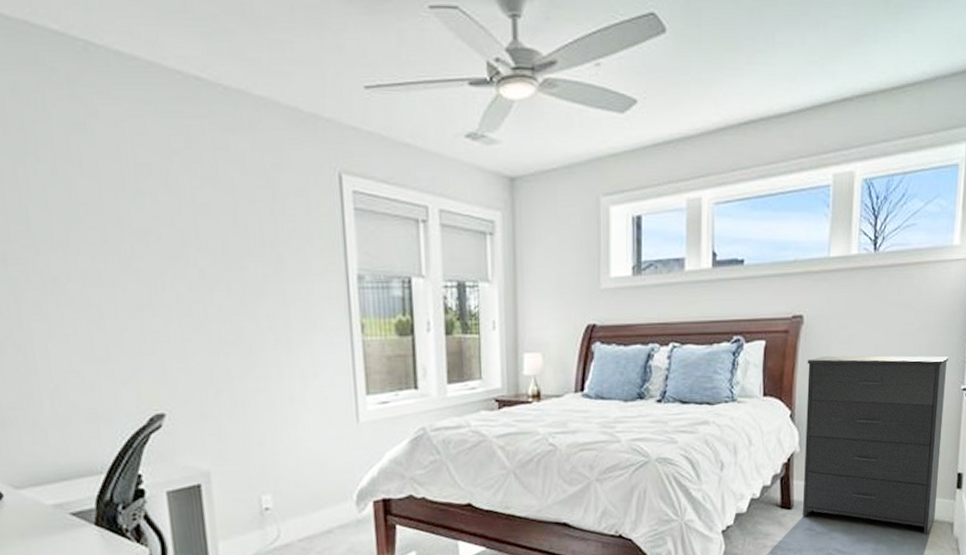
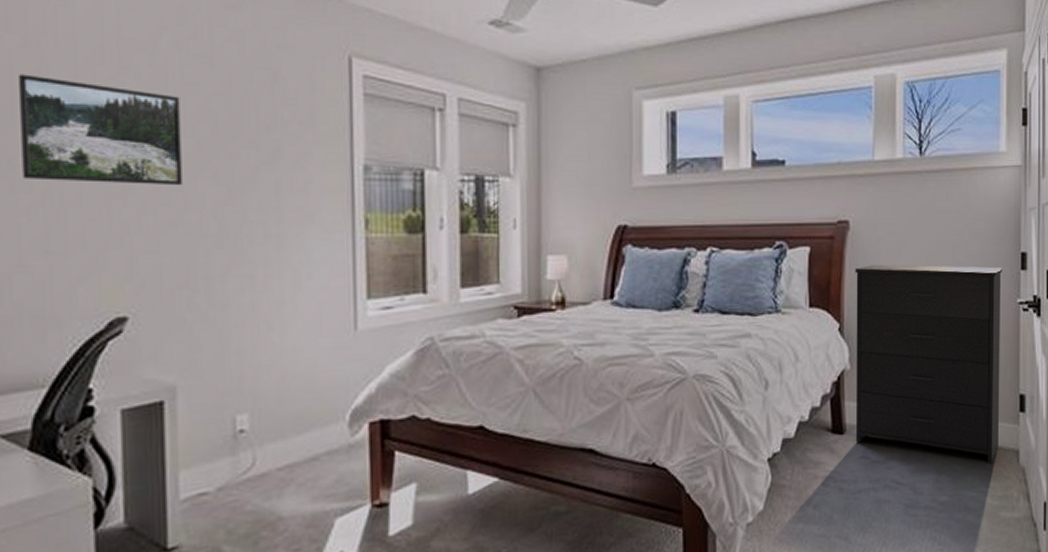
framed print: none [53,200,201,298] -> present [19,74,182,186]

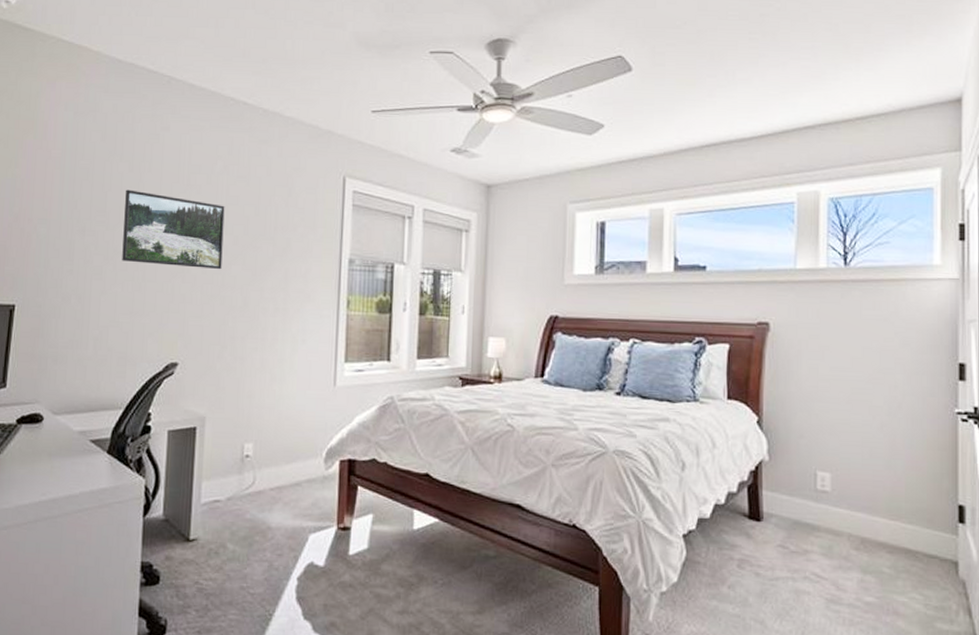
dresser: present [855,264,1003,464] -> none [774,365,938,572]

